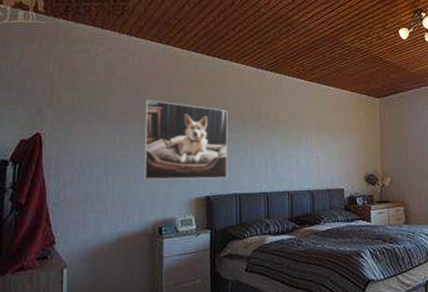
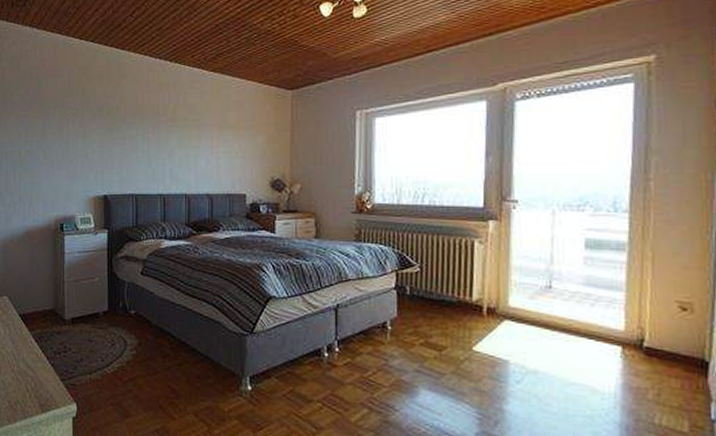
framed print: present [143,100,228,180] -> none [46,95,125,178]

